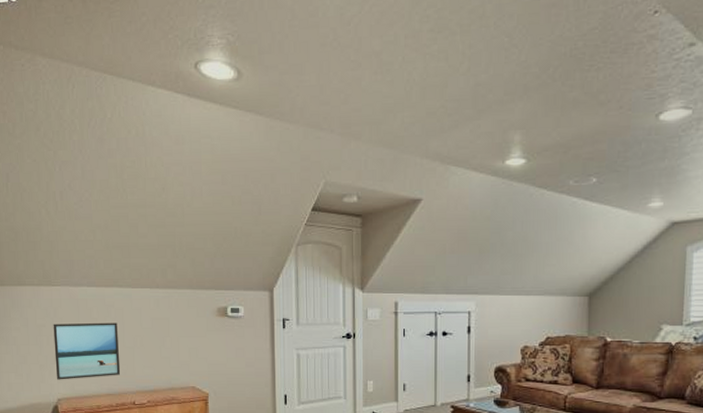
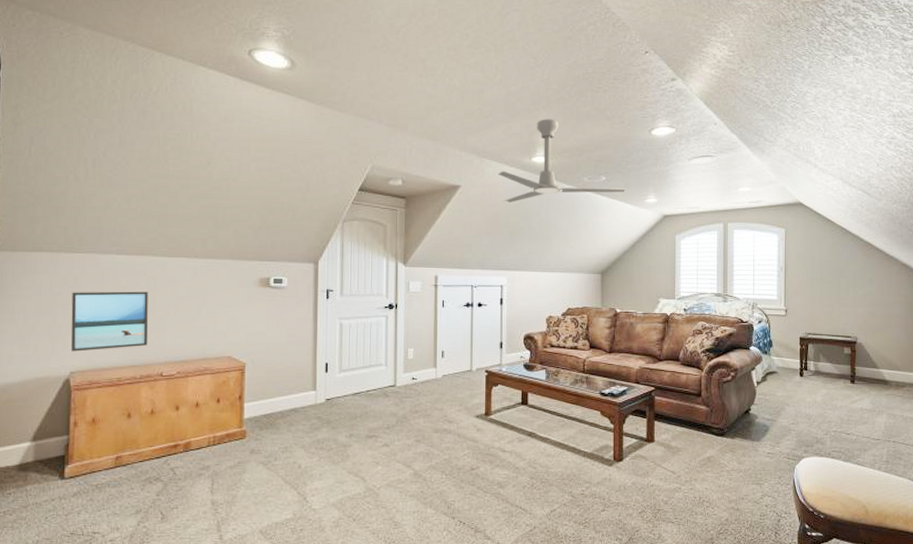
ceiling fan: none [465,111,624,216] -> present [498,119,627,203]

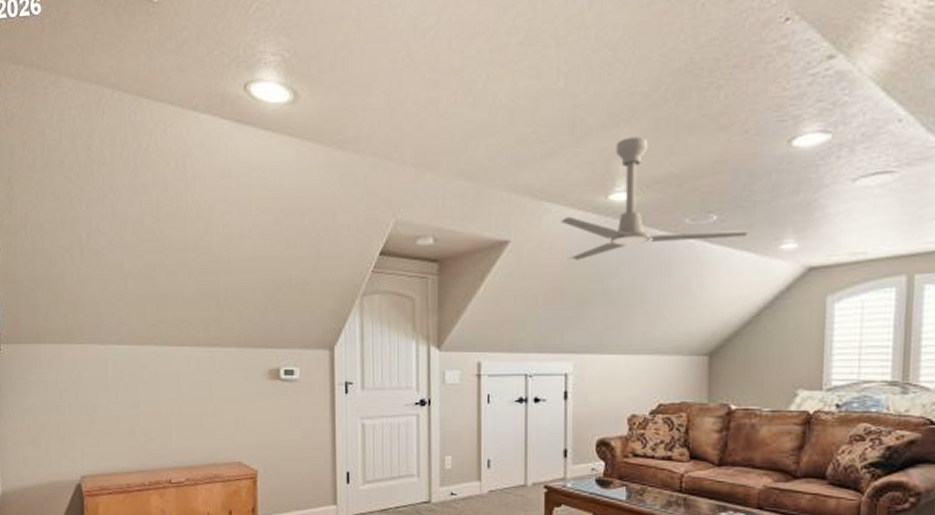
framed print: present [70,291,148,352] -> none [77,386,155,454]

